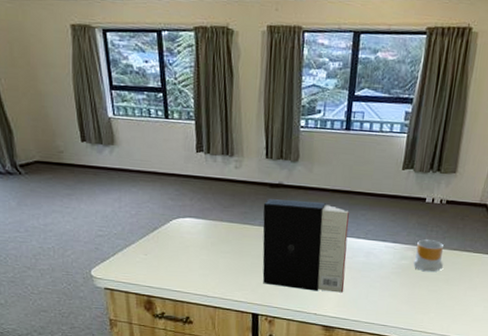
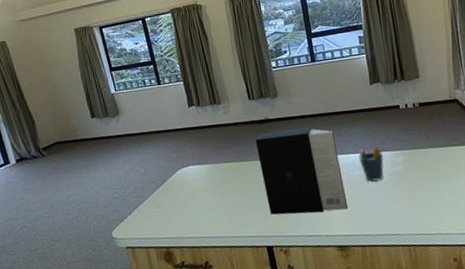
pen holder: none [368,229,394,271] -> present [359,139,384,182]
mug: present [413,238,444,273] -> none [404,141,436,174]

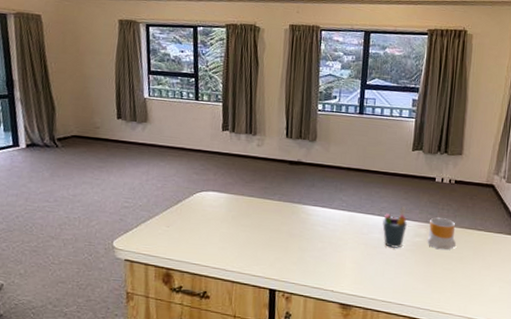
book: present [255,128,349,215] -> none [280,175,364,270]
mug: none [404,141,436,174] -> present [427,216,456,251]

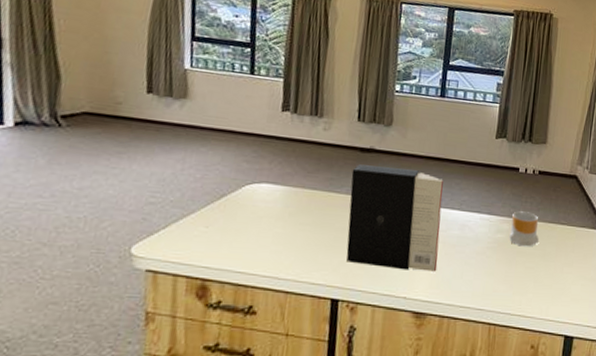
book: none [280,175,364,270] -> present [346,164,444,272]
pen holder: present [382,206,407,248] -> none [462,199,489,246]

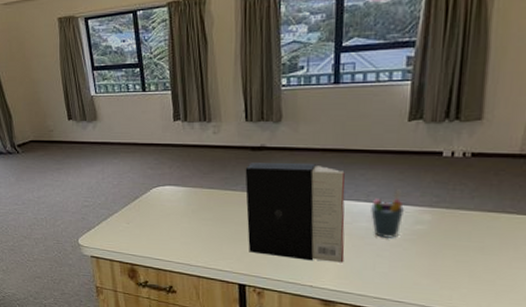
pen holder: none [462,199,489,246] -> present [371,189,404,238]
mug: present [509,210,539,247] -> none [432,199,474,239]

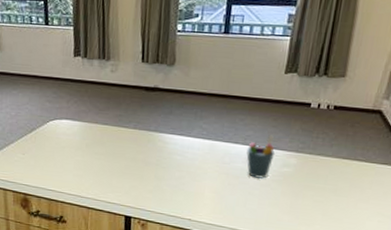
book: present [245,163,345,263] -> none [136,102,227,200]

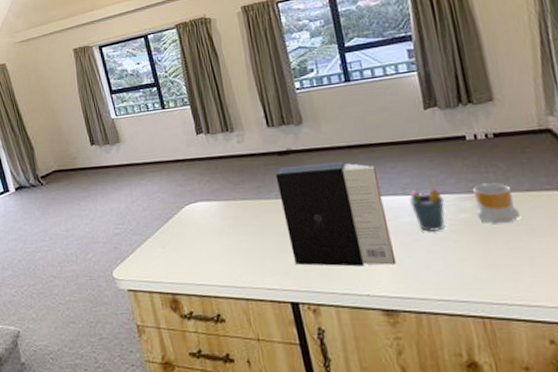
book: none [136,102,227,200] -> present [275,162,397,267]
mug: none [296,145,331,182] -> present [473,182,520,225]

